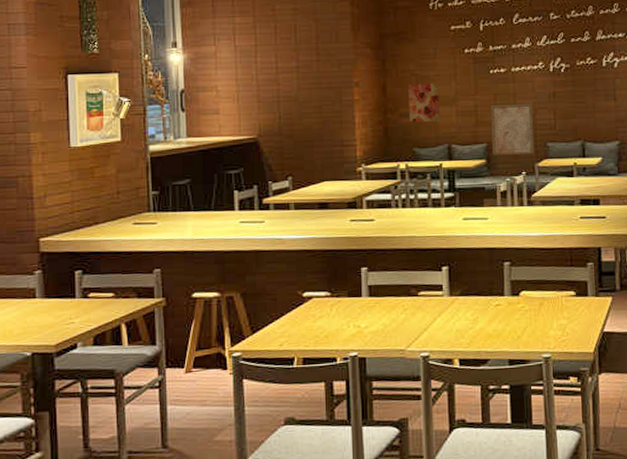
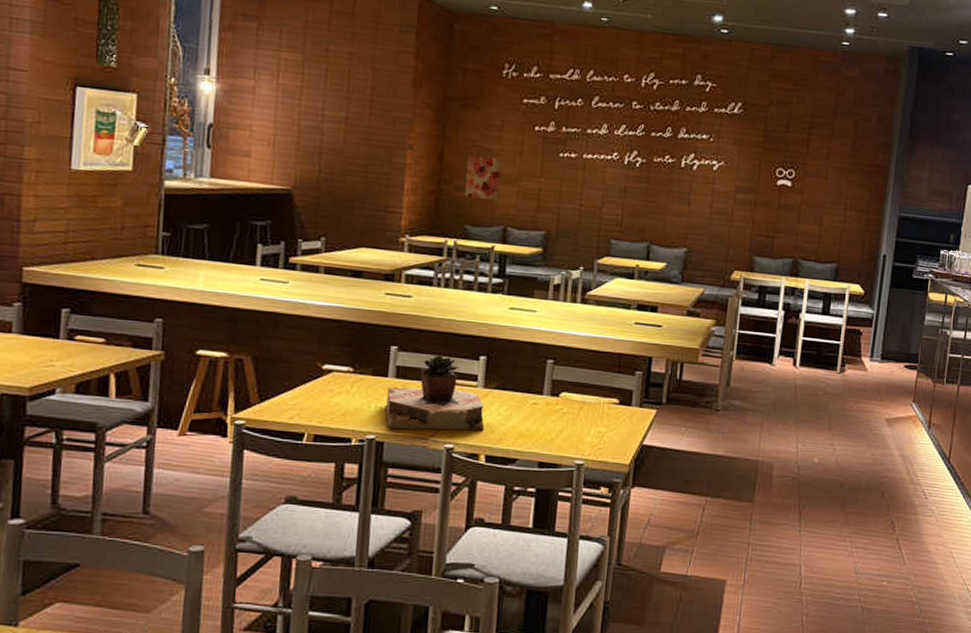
succulent plant: none [363,270,455,345] -> present [386,355,485,431]
wall art: present [491,103,535,155] -> none [551,190,601,250]

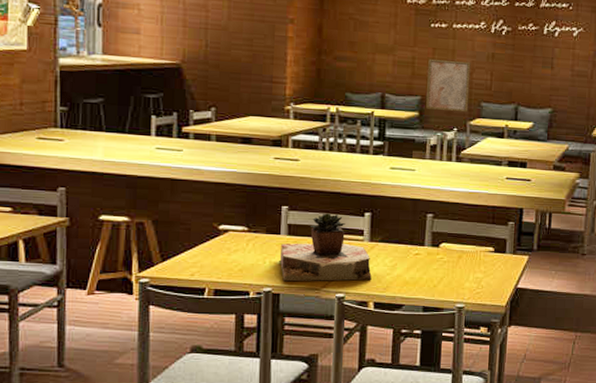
wall art: present [464,155,502,200] -> none [344,27,377,69]
wall art: none [551,190,601,250] -> present [426,58,471,113]

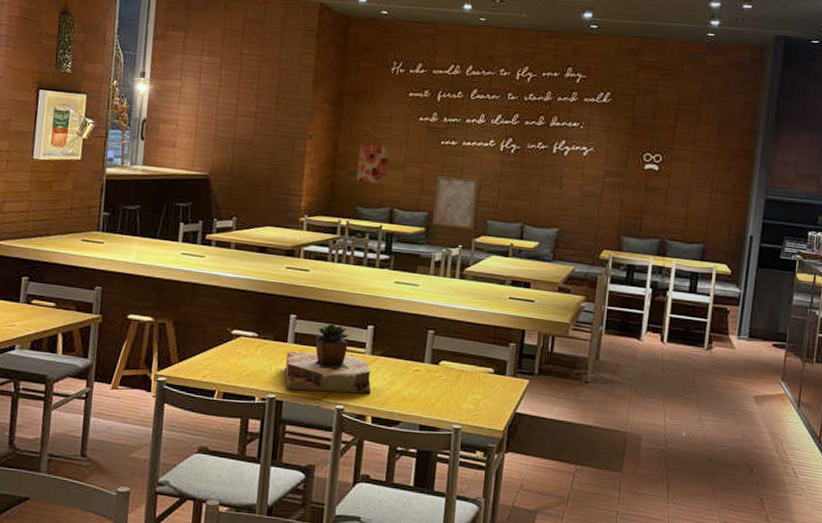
wall art: none [344,27,377,69] -> present [356,143,390,184]

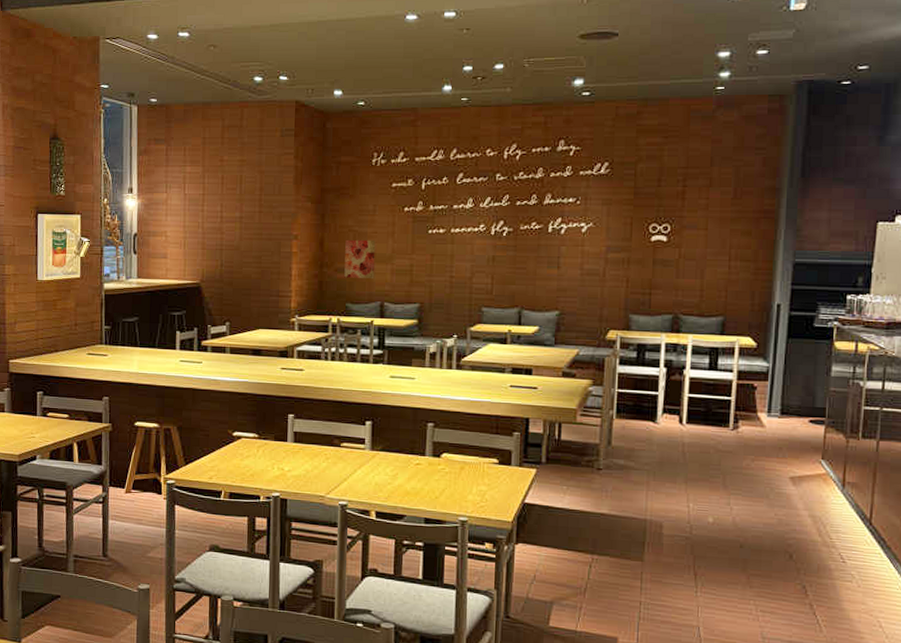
succulent plant: present [285,324,371,394] -> none [287,421,373,489]
wall art: present [432,175,479,230] -> none [425,265,470,319]

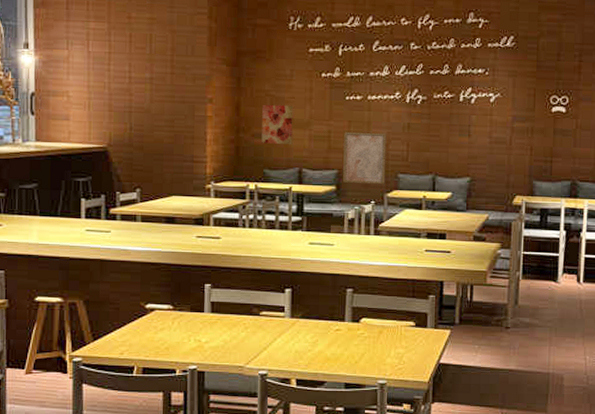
wall art: none [425,265,470,319] -> present [343,131,387,185]

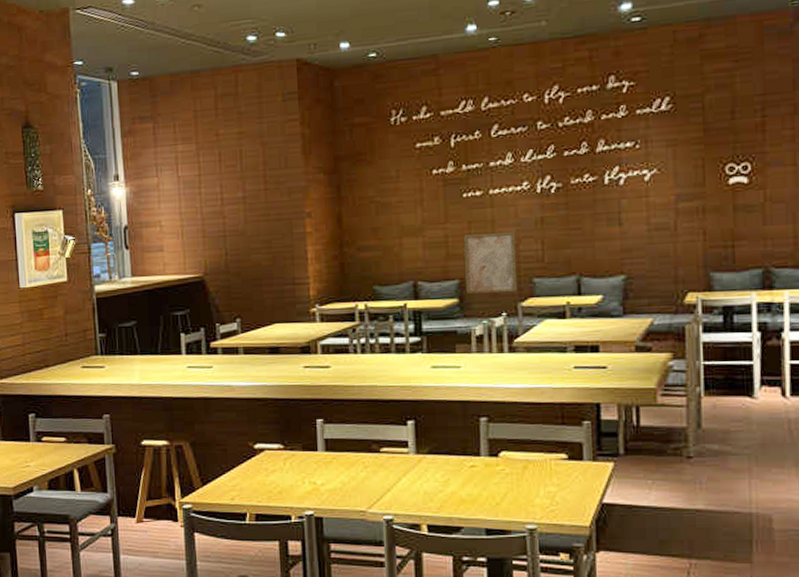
wall art: present [262,104,293,144] -> none [367,210,404,257]

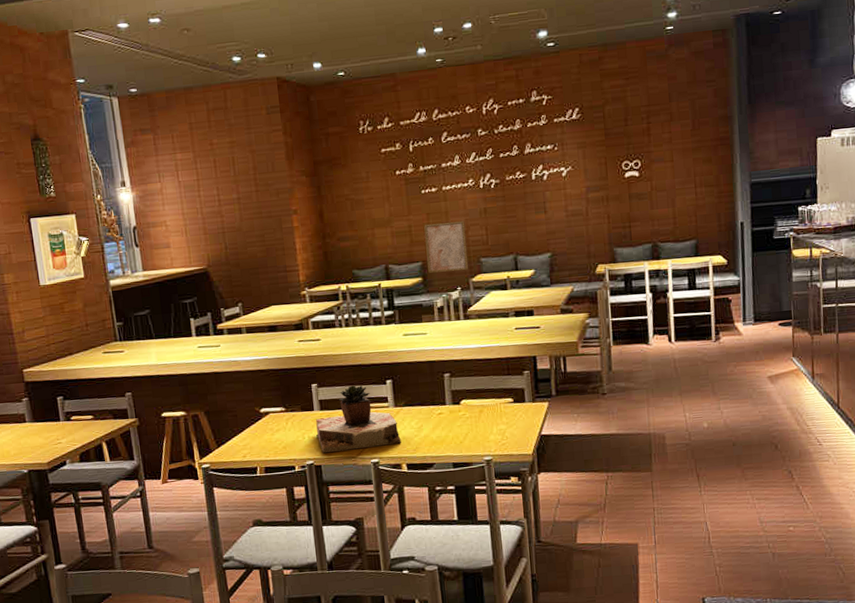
succulent plant: none [319,424,422,504] -> present [316,384,401,454]

